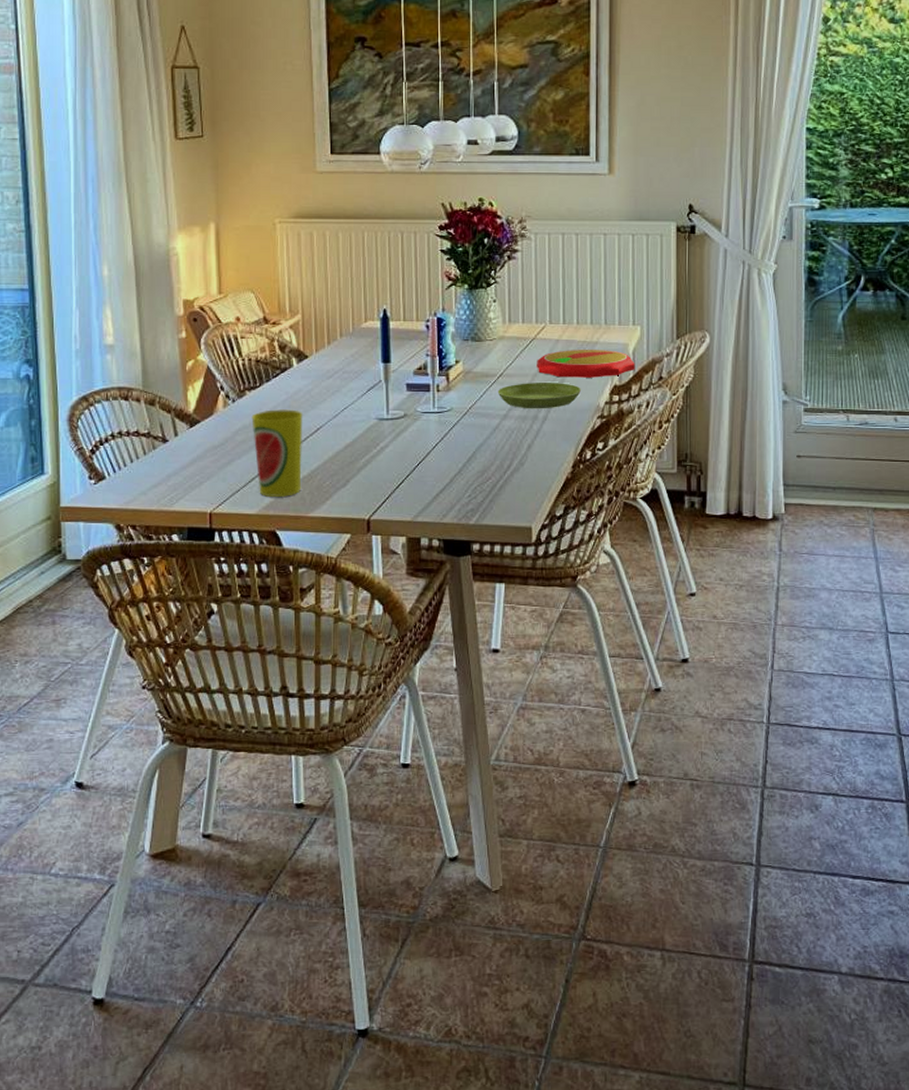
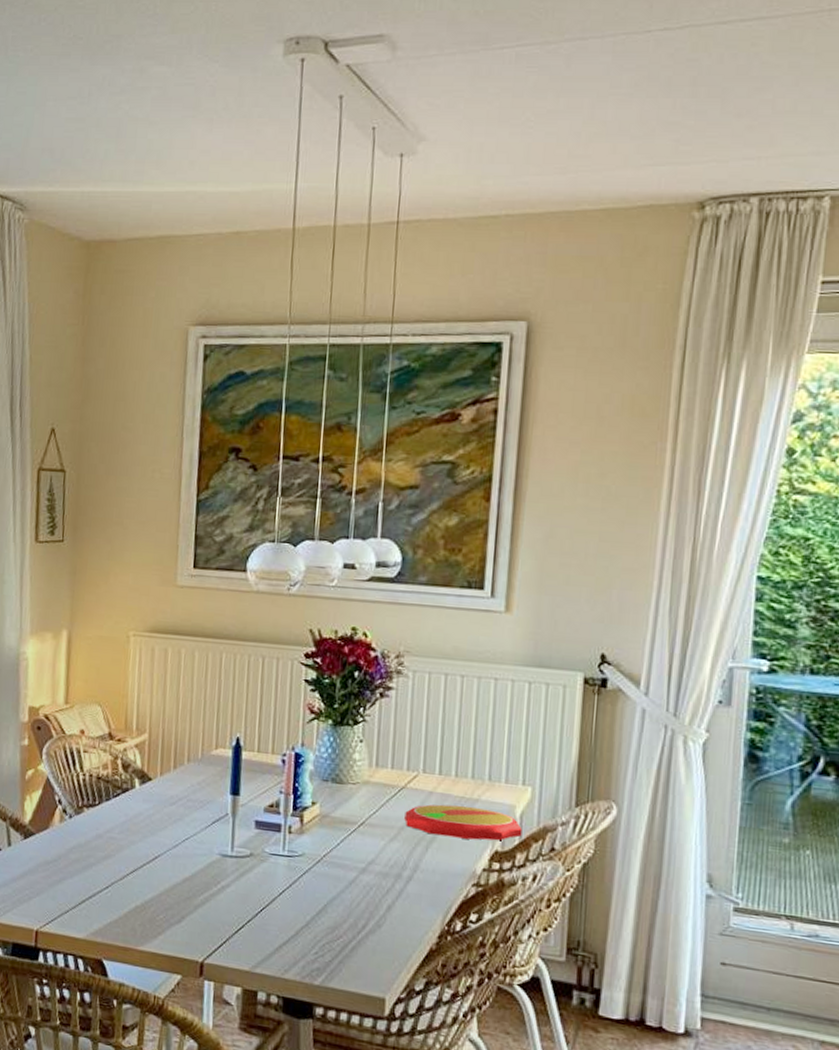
cup: present [251,409,303,497] -> none [87,830,142,925]
saucer: present [497,383,581,409] -> none [357,835,455,869]

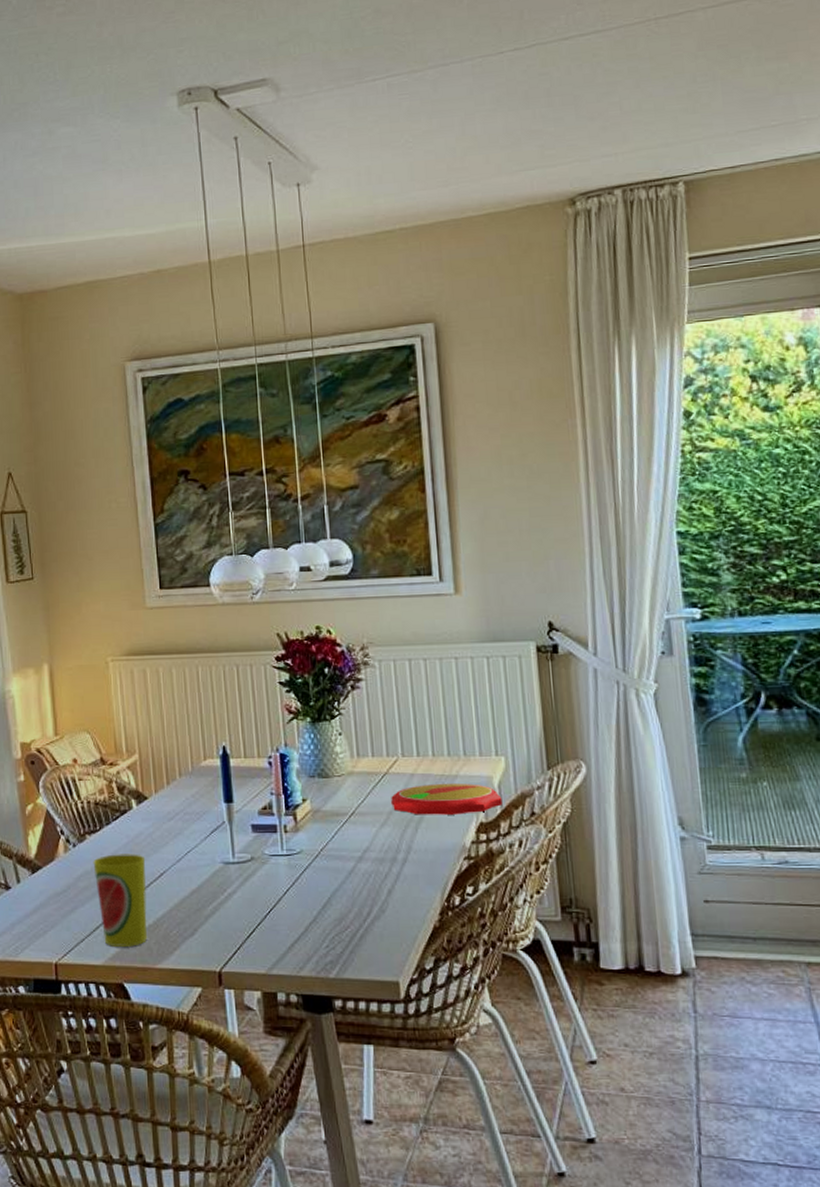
cup: none [87,830,142,925] -> present [93,854,147,946]

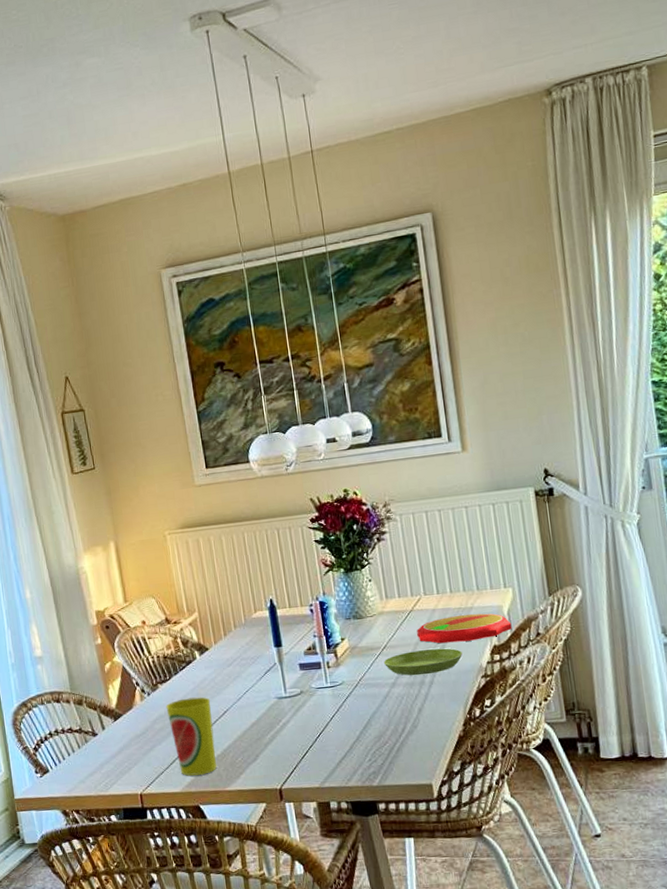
saucer: none [350,821,443,851] -> present [383,648,462,676]

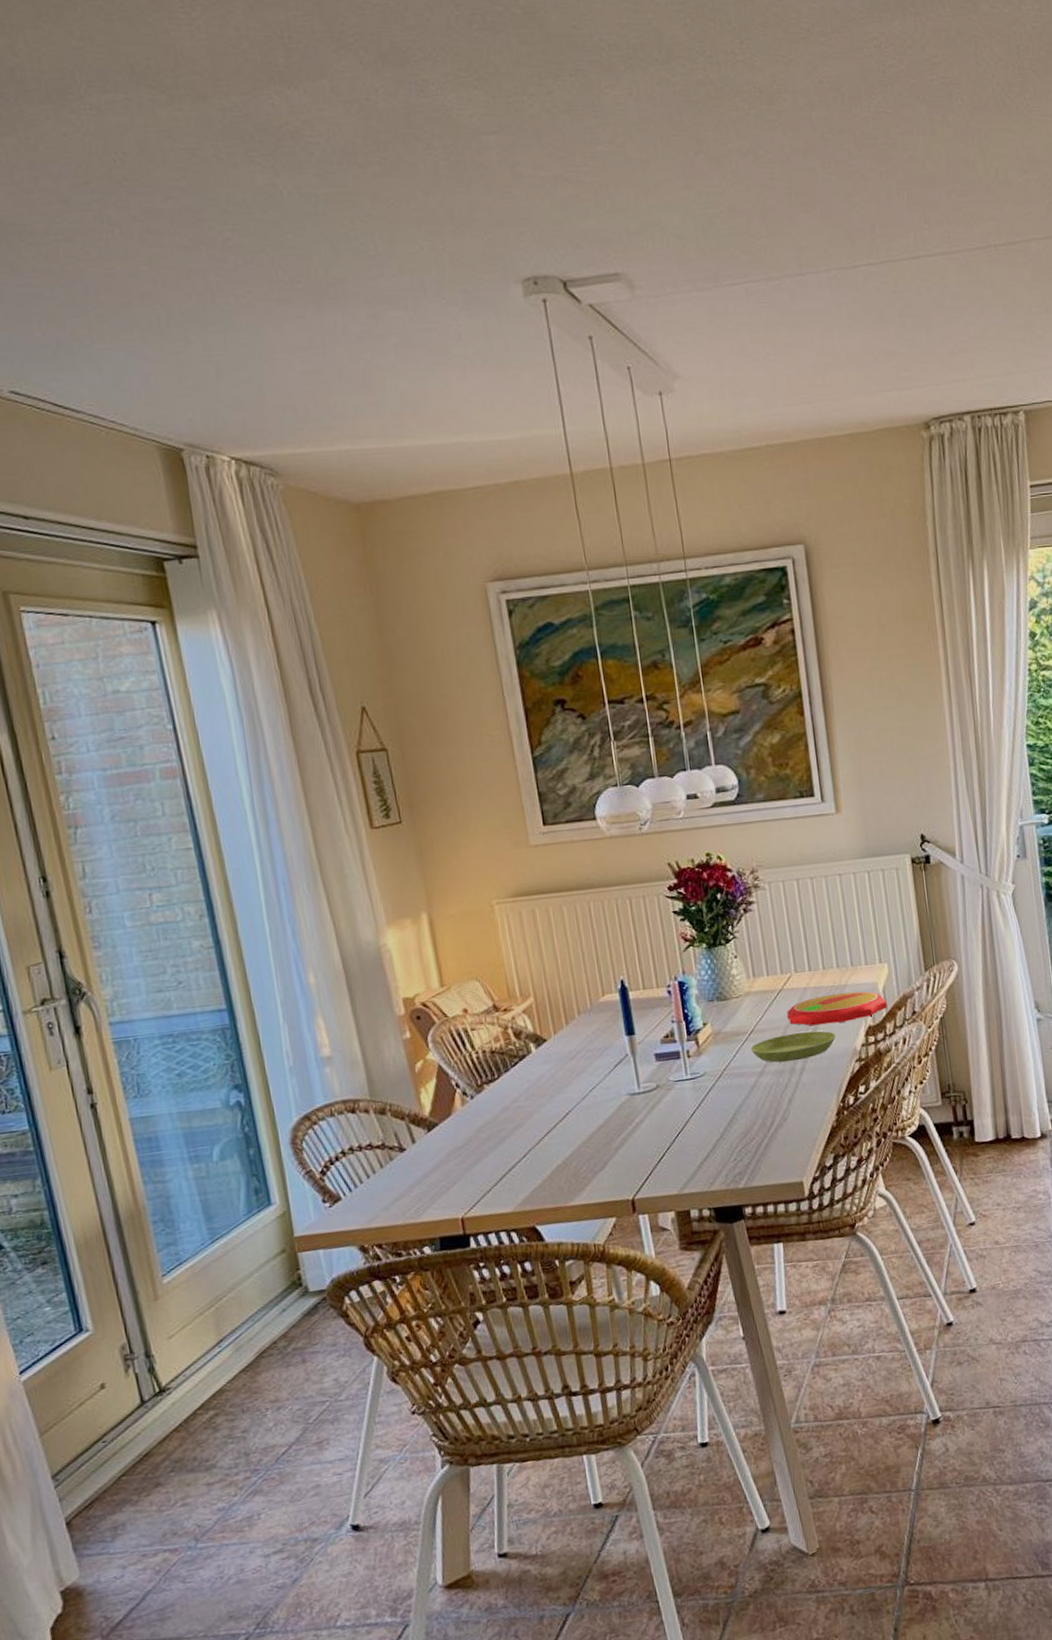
cup: present [166,697,217,776] -> none [493,1097,557,1192]

